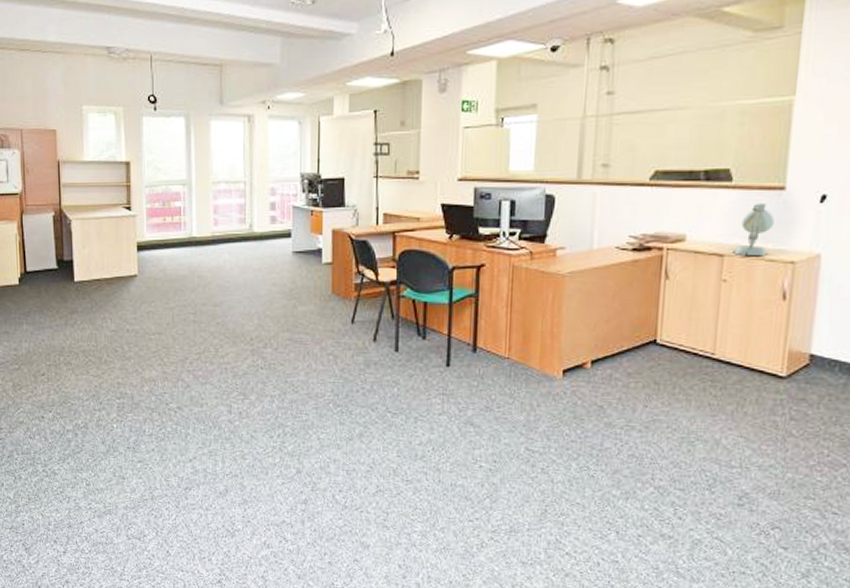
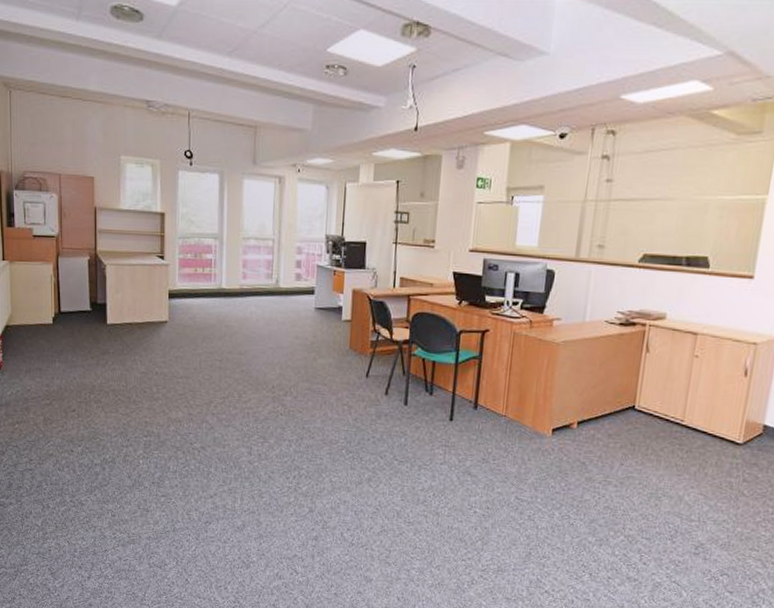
desk lamp: present [733,203,774,257] -> none [705,289,743,337]

